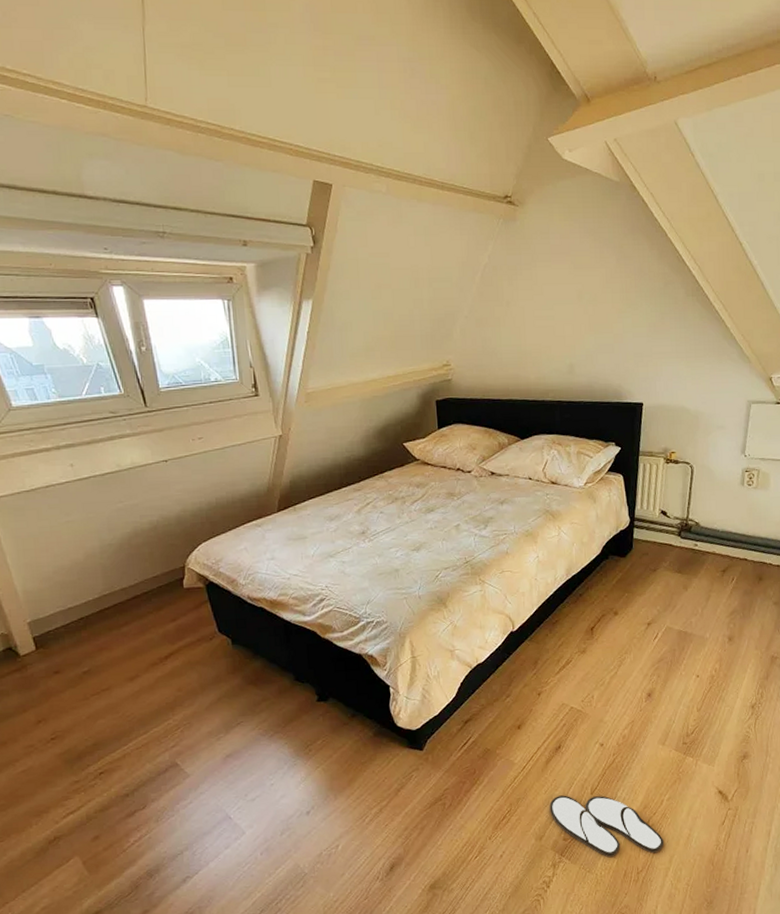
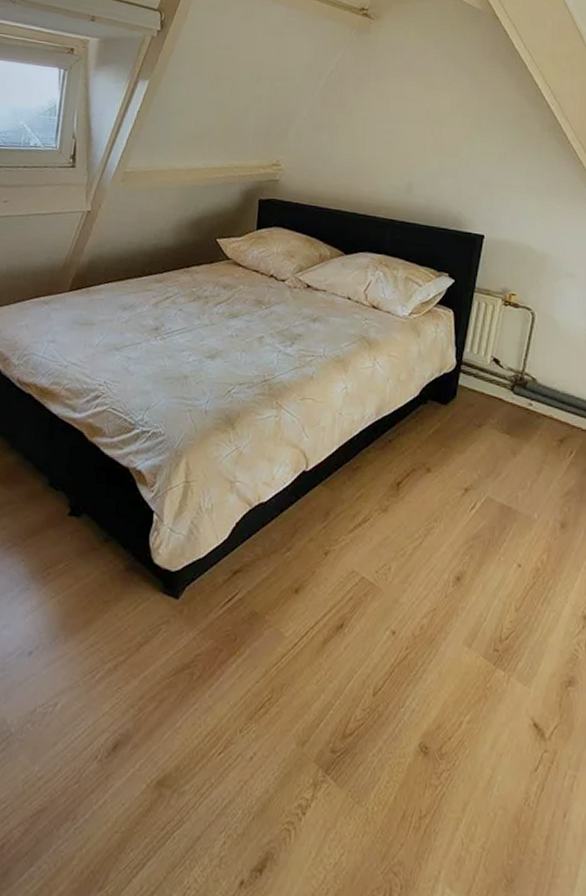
slippers: present [549,795,665,857] -> none [319,690,459,794]

